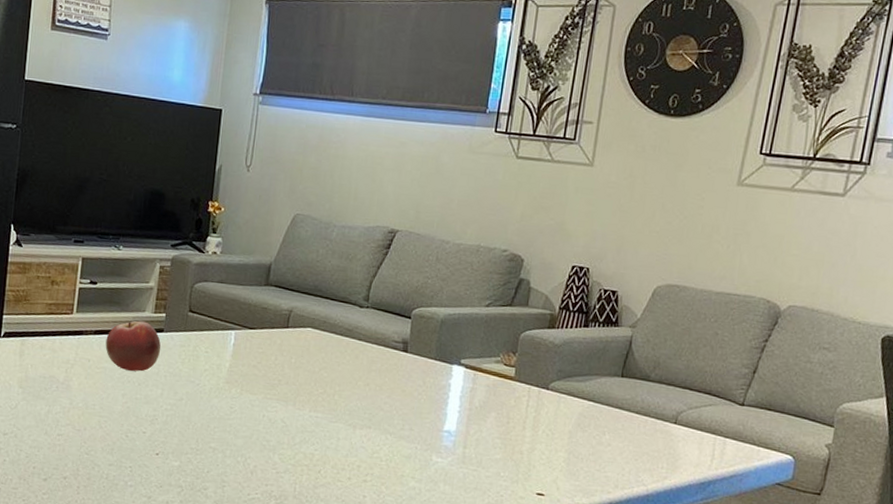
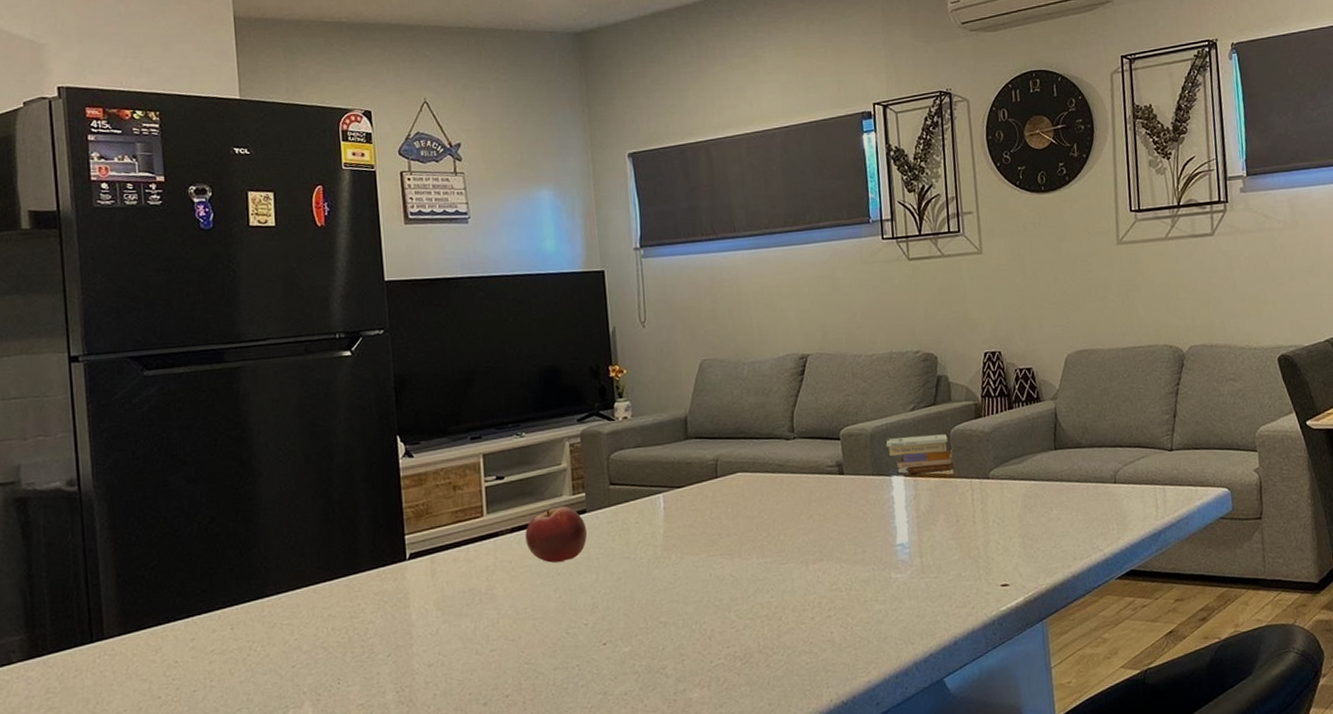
books: none [454,328,517,373] -> present [886,434,954,474]

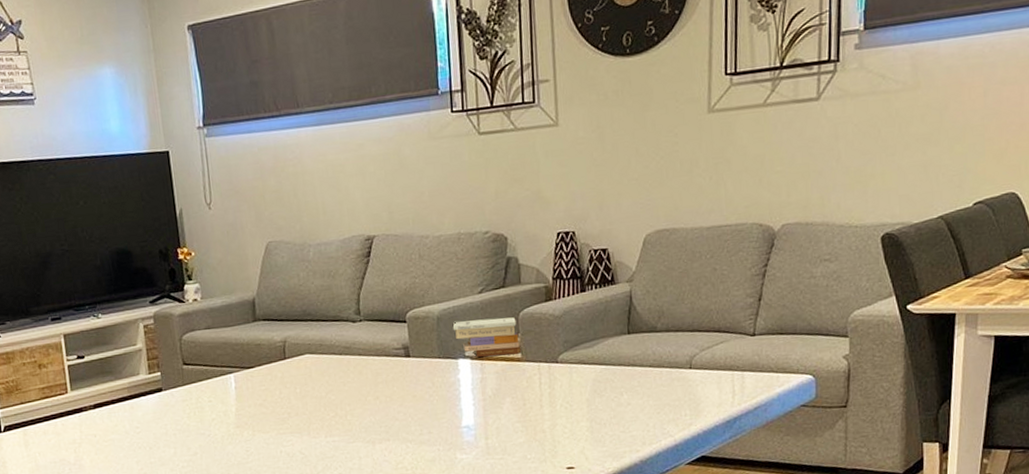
fruit: present [525,506,588,563] -> none [106,384,165,437]

